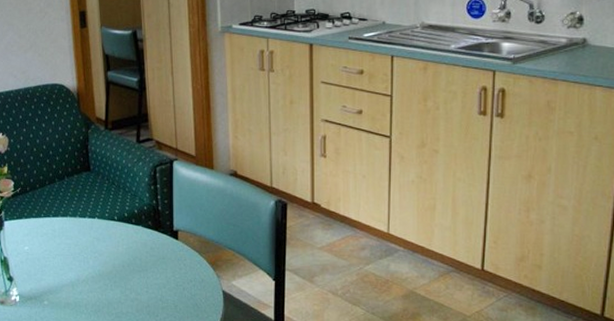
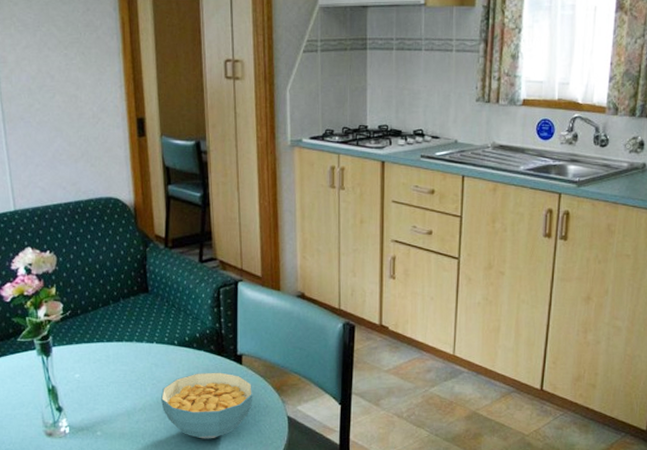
cereal bowl: none [102,246,189,311] -> present [160,372,253,439]

